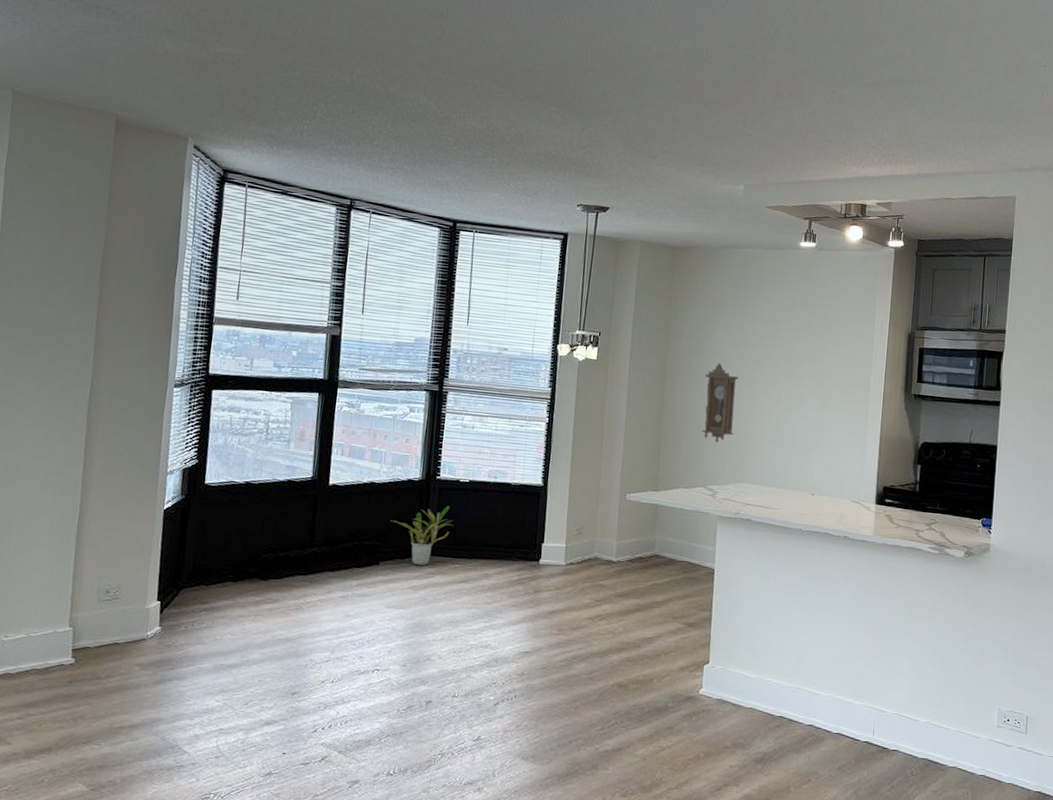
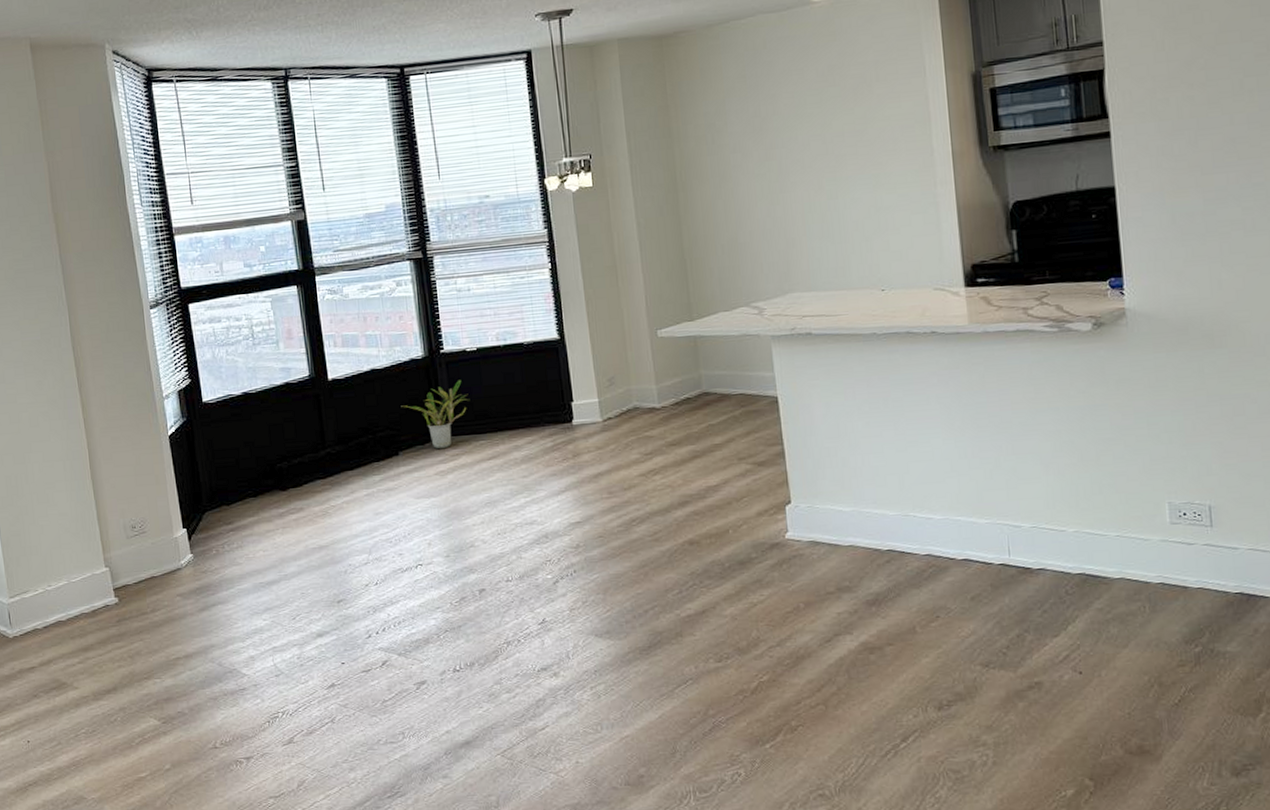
pendulum clock: present [701,363,739,443] -> none [723,160,772,252]

